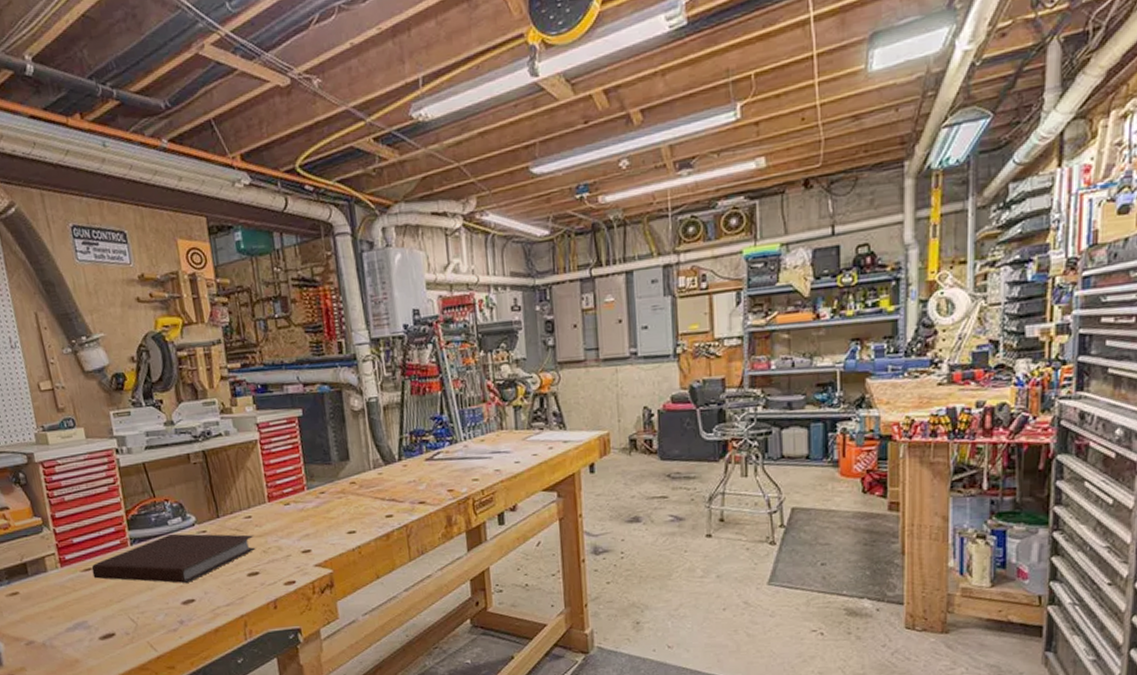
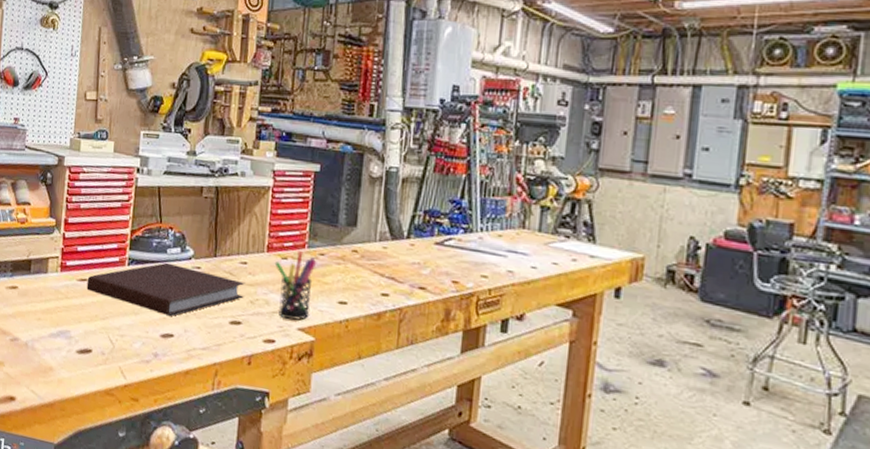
pen holder: none [278,494,323,559] -> present [274,251,317,320]

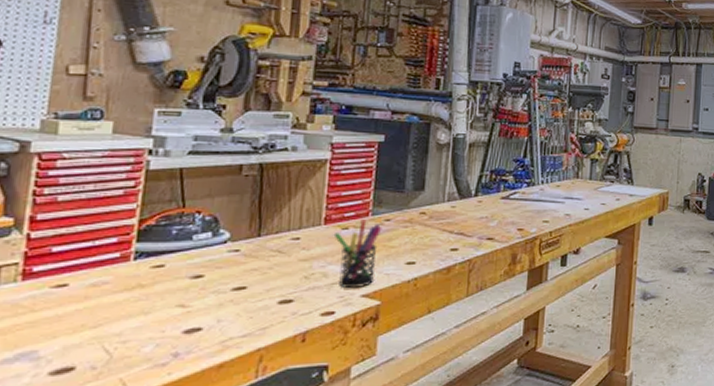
notebook: present [86,262,245,316] -> none [66,250,298,308]

